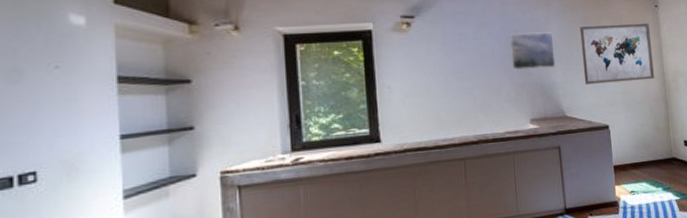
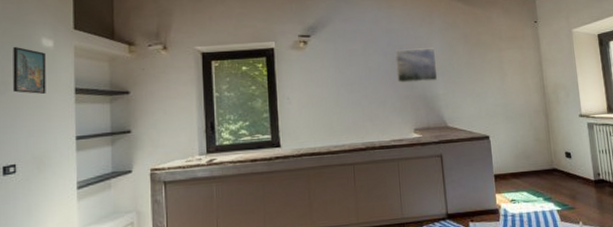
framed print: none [28,23,77,84] -> present [12,46,47,94]
wall art: present [579,23,655,84] -> none [460,38,535,97]

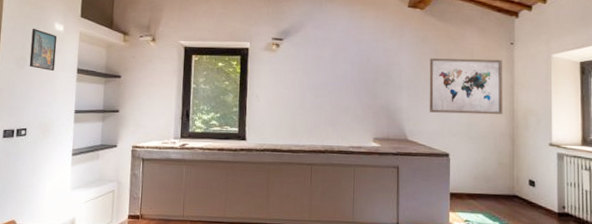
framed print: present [395,48,438,83] -> none [361,59,403,95]
wall art: none [460,38,535,97] -> present [429,58,503,115]

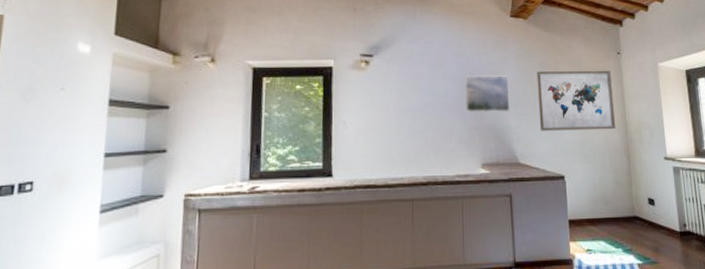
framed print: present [29,28,57,71] -> none [39,50,81,104]
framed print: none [361,59,403,95] -> present [465,75,510,113]

